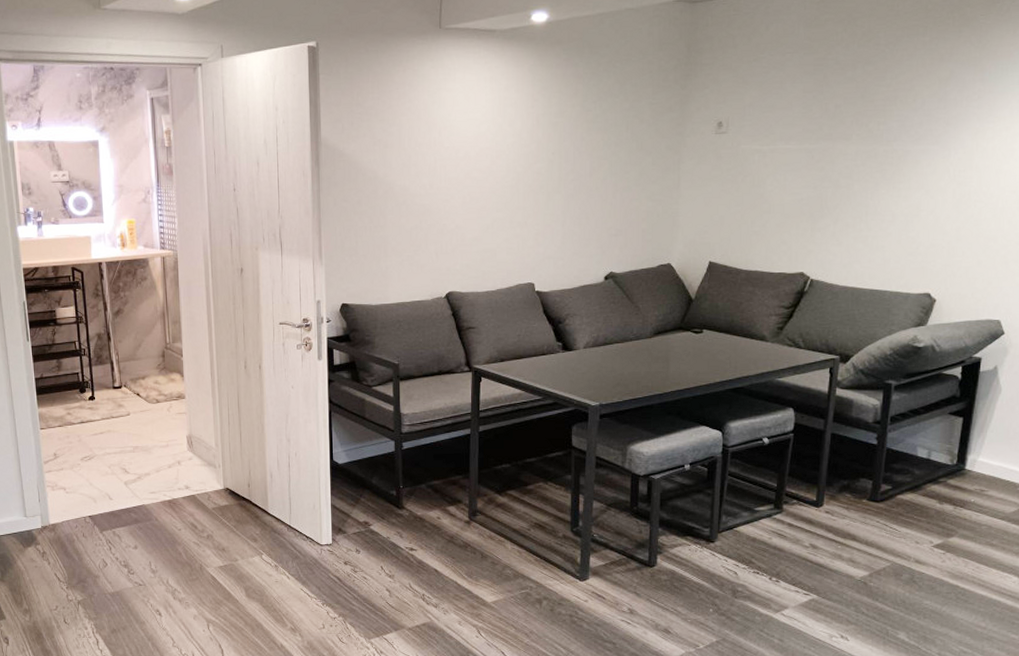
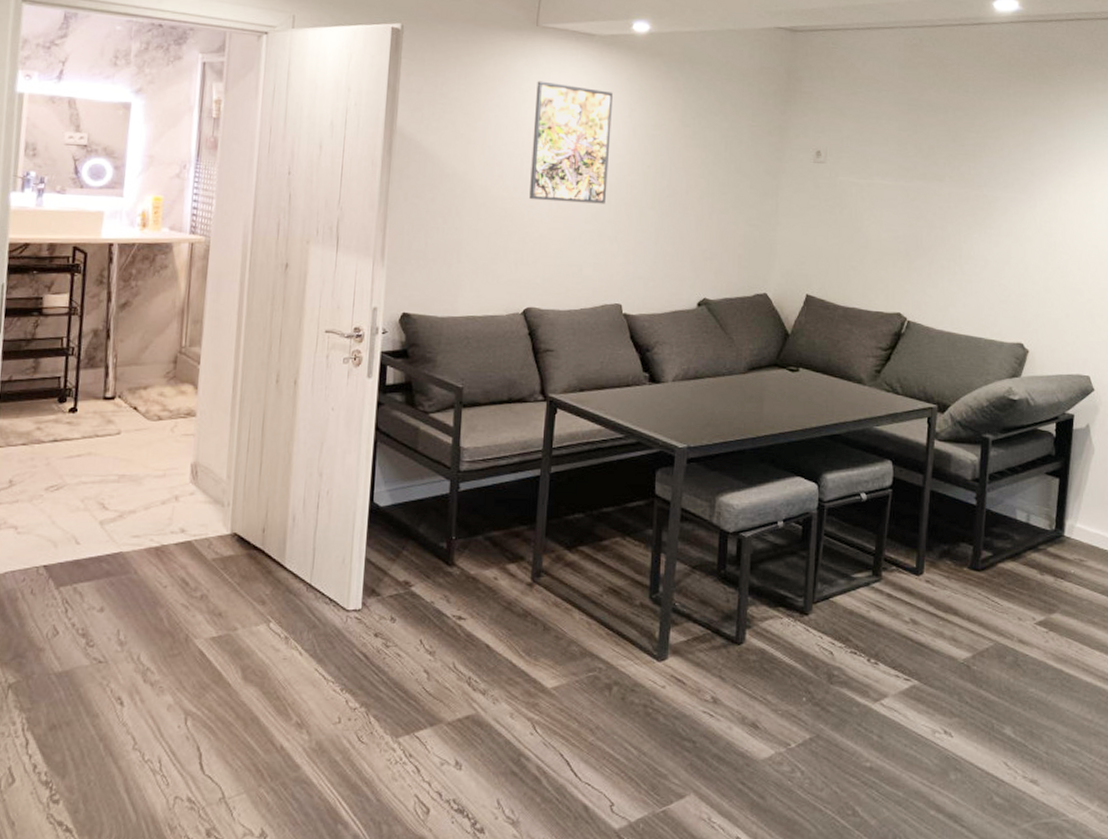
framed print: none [443,81,516,195] -> present [529,81,613,204]

